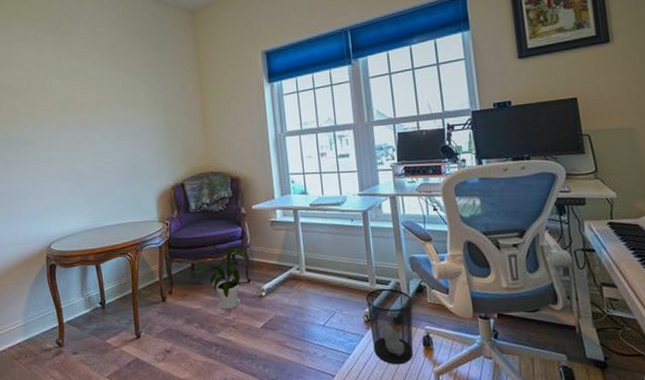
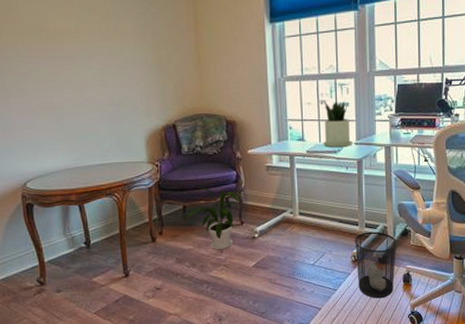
planter: none [325,152,357,200] -> present [323,100,353,148]

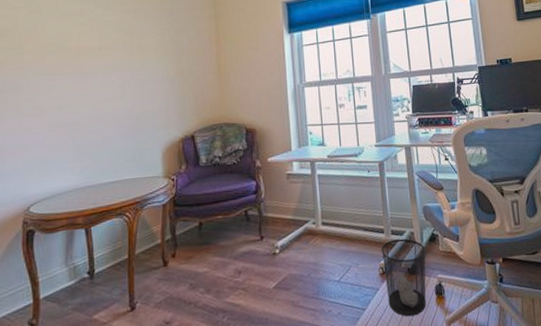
house plant: present [186,187,239,250] -> none [201,200,259,271]
planter: present [323,100,353,148] -> none [343,103,373,151]

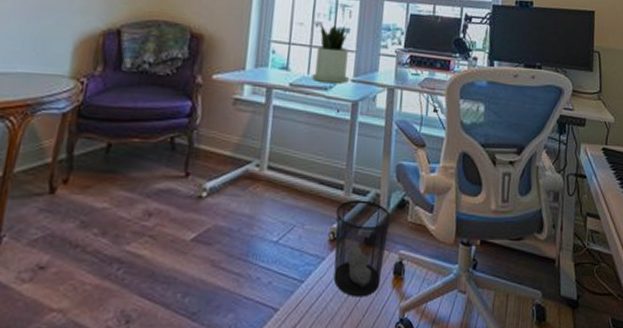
planter: none [343,103,373,151] -> present [312,24,350,84]

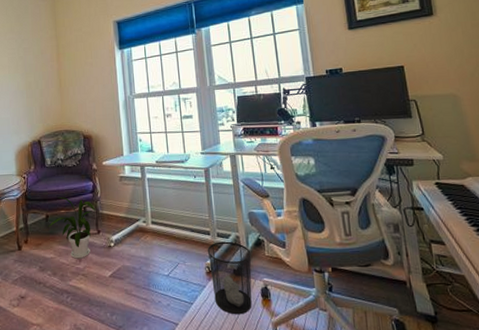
house plant: none [108,119,189,212] -> present [48,197,96,259]
planter: present [312,24,350,84] -> none [170,113,199,158]

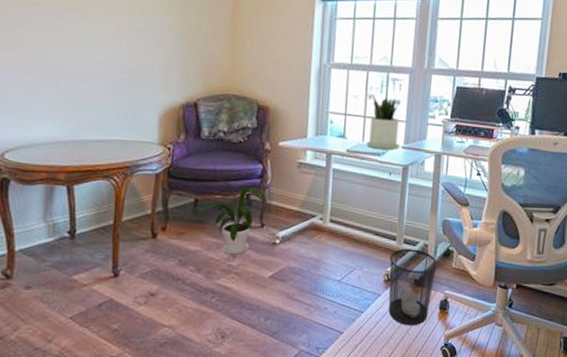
planter: none [170,113,199,158] -> present [366,97,401,150]

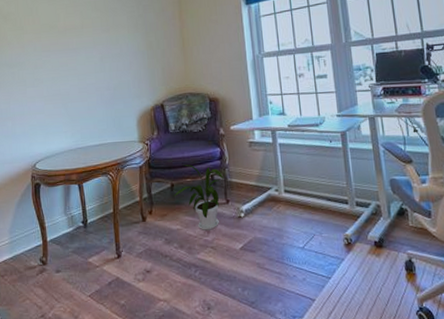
planter: present [366,97,401,150] -> none [303,72,335,121]
waste bin: present [388,248,437,326] -> none [345,211,395,290]

